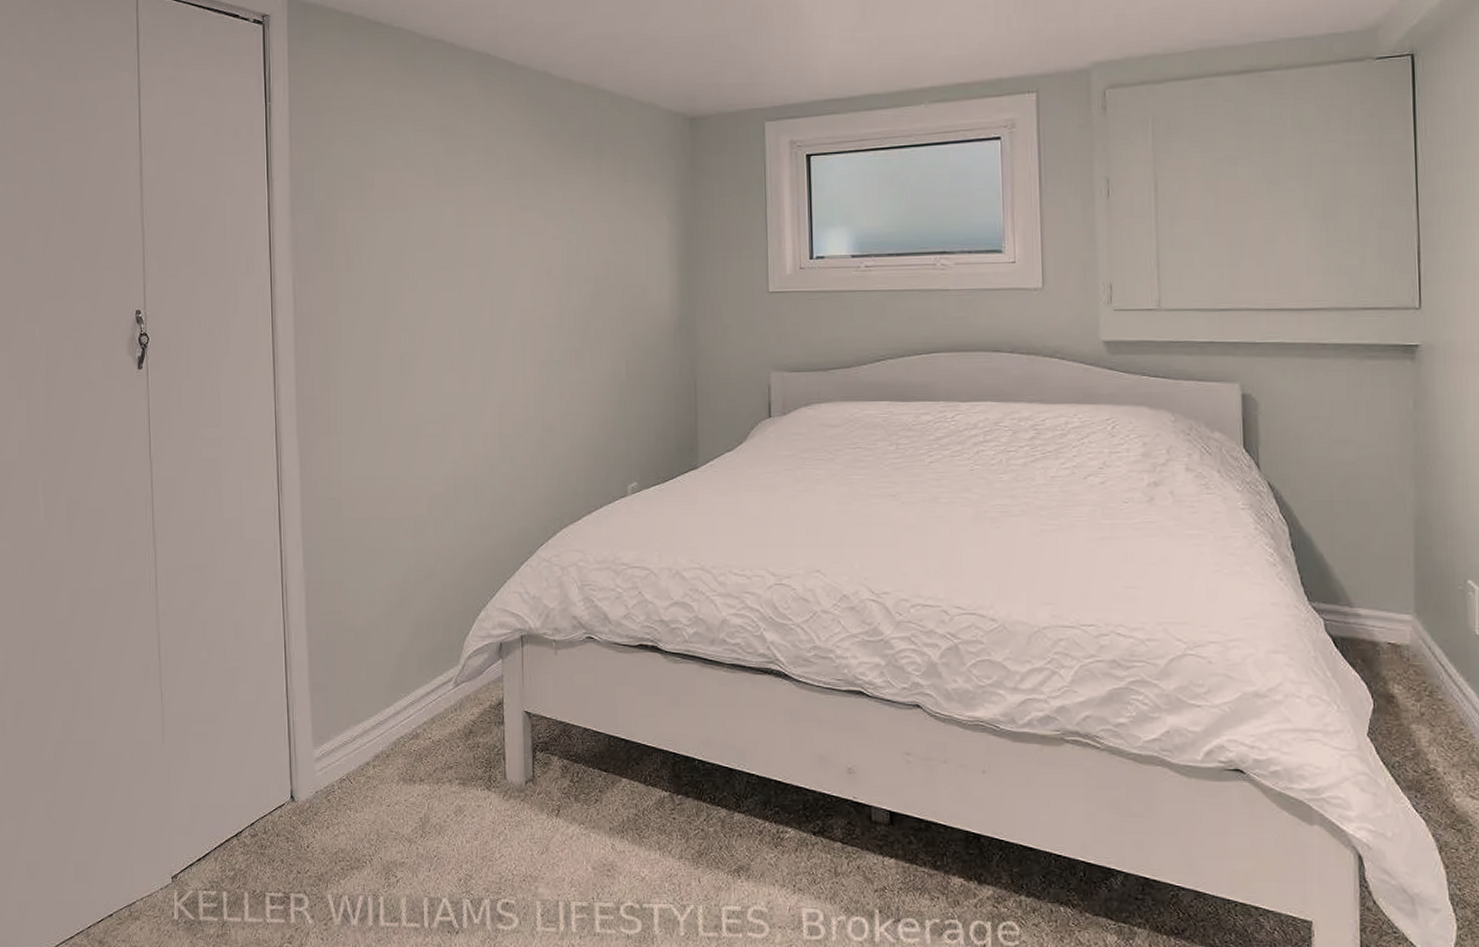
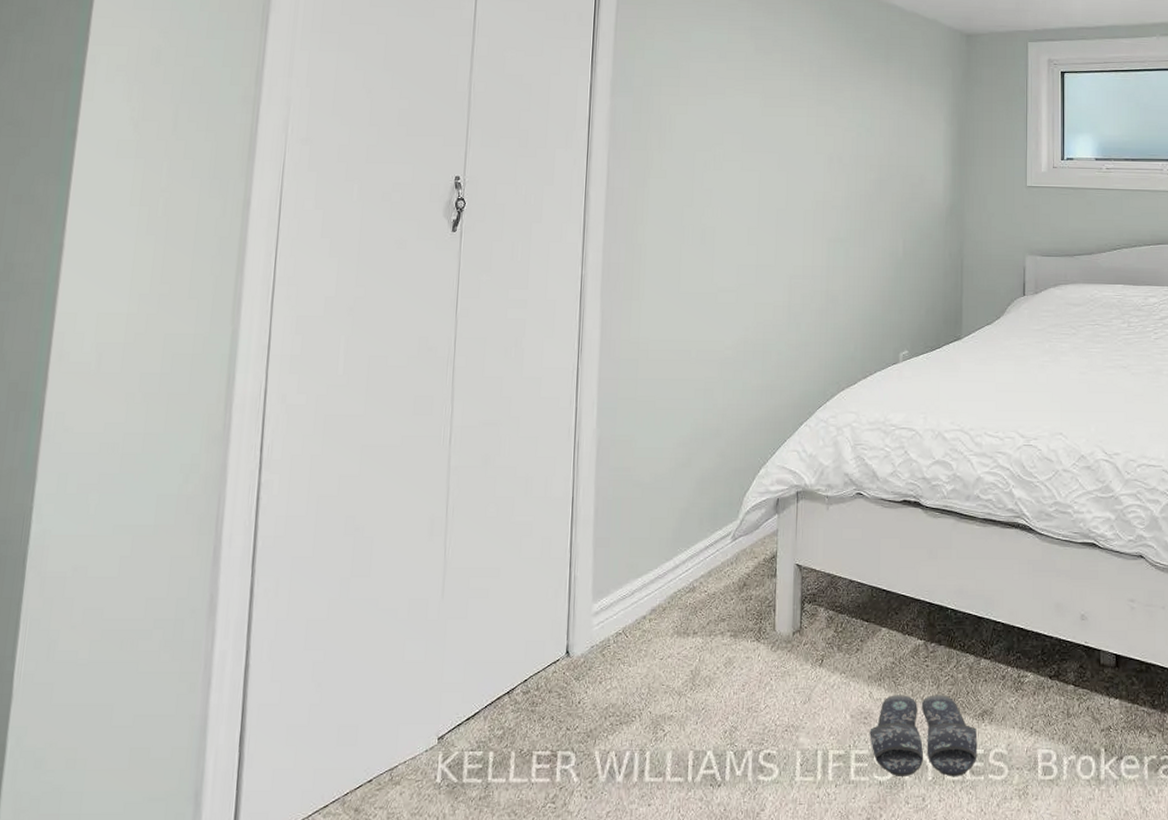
slippers: none [614,847,734,932] -> present [869,695,978,776]

